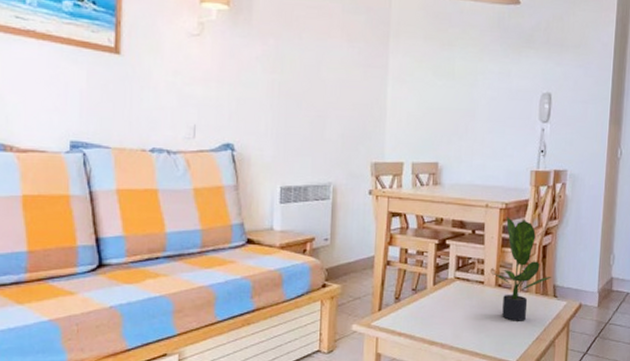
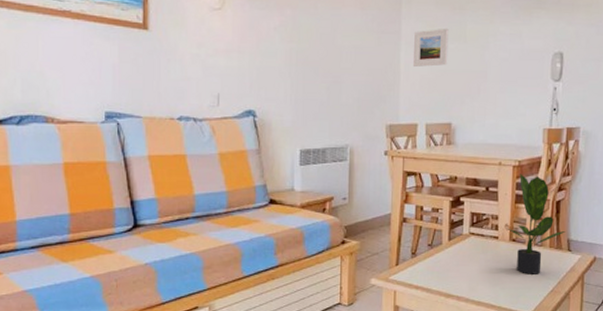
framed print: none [400,64,437,104] -> present [414,28,449,67]

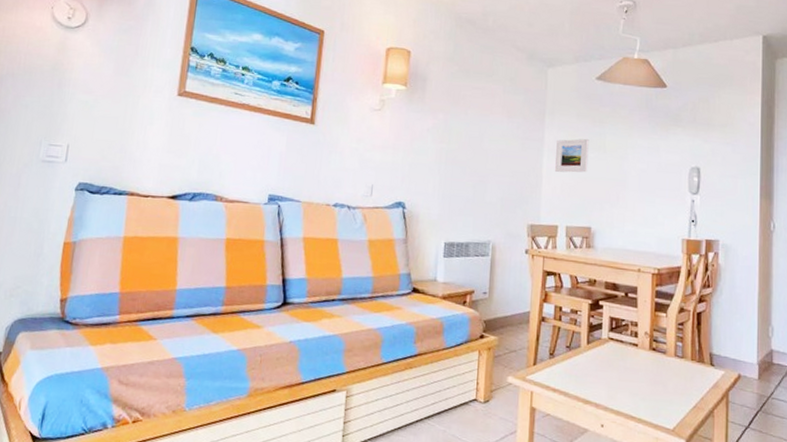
potted plant: present [506,174,565,274] -> none [646,282,707,388]

